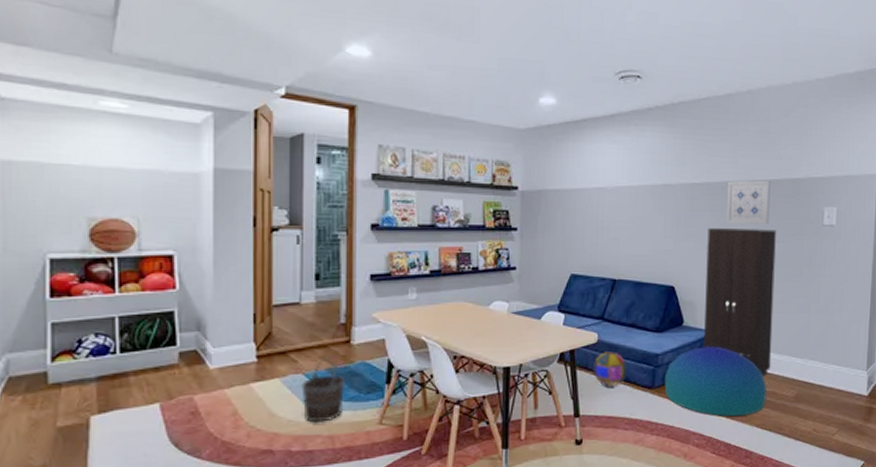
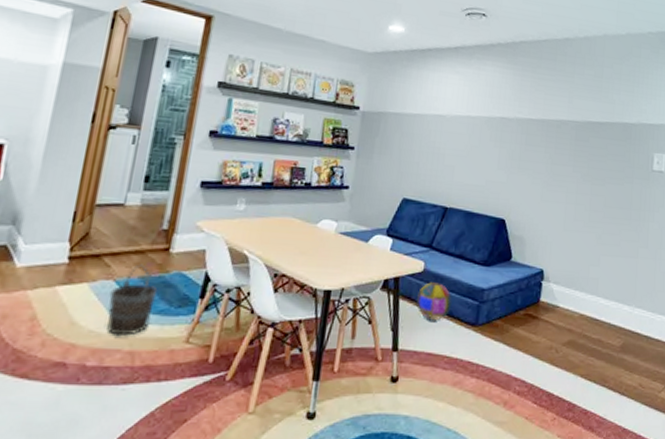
pouf: present [664,346,767,416] -> none [488,285,593,363]
cabinet: present [704,228,776,377] -> none [531,164,607,322]
wall art: present [727,180,771,224] -> none [560,120,603,165]

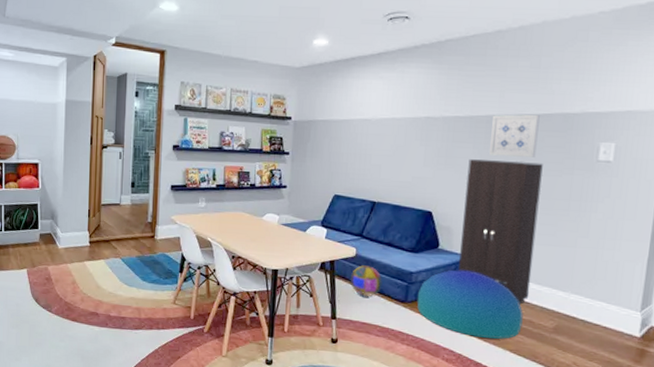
bucket: present [106,264,158,336] -> none [119,247,150,297]
pouf: none [488,285,593,363] -> present [417,270,523,339]
cabinet: none [531,164,607,322] -> present [459,159,543,305]
wall art: none [560,120,603,165] -> present [489,114,540,158]

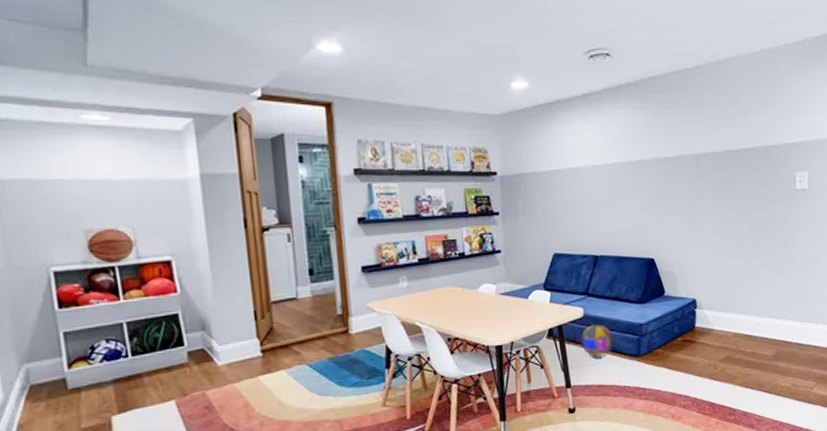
pouf: present [417,270,523,339] -> none [649,313,747,378]
cabinet: present [459,159,543,305] -> none [683,197,750,339]
wall art: present [489,114,540,158] -> none [701,149,743,194]

